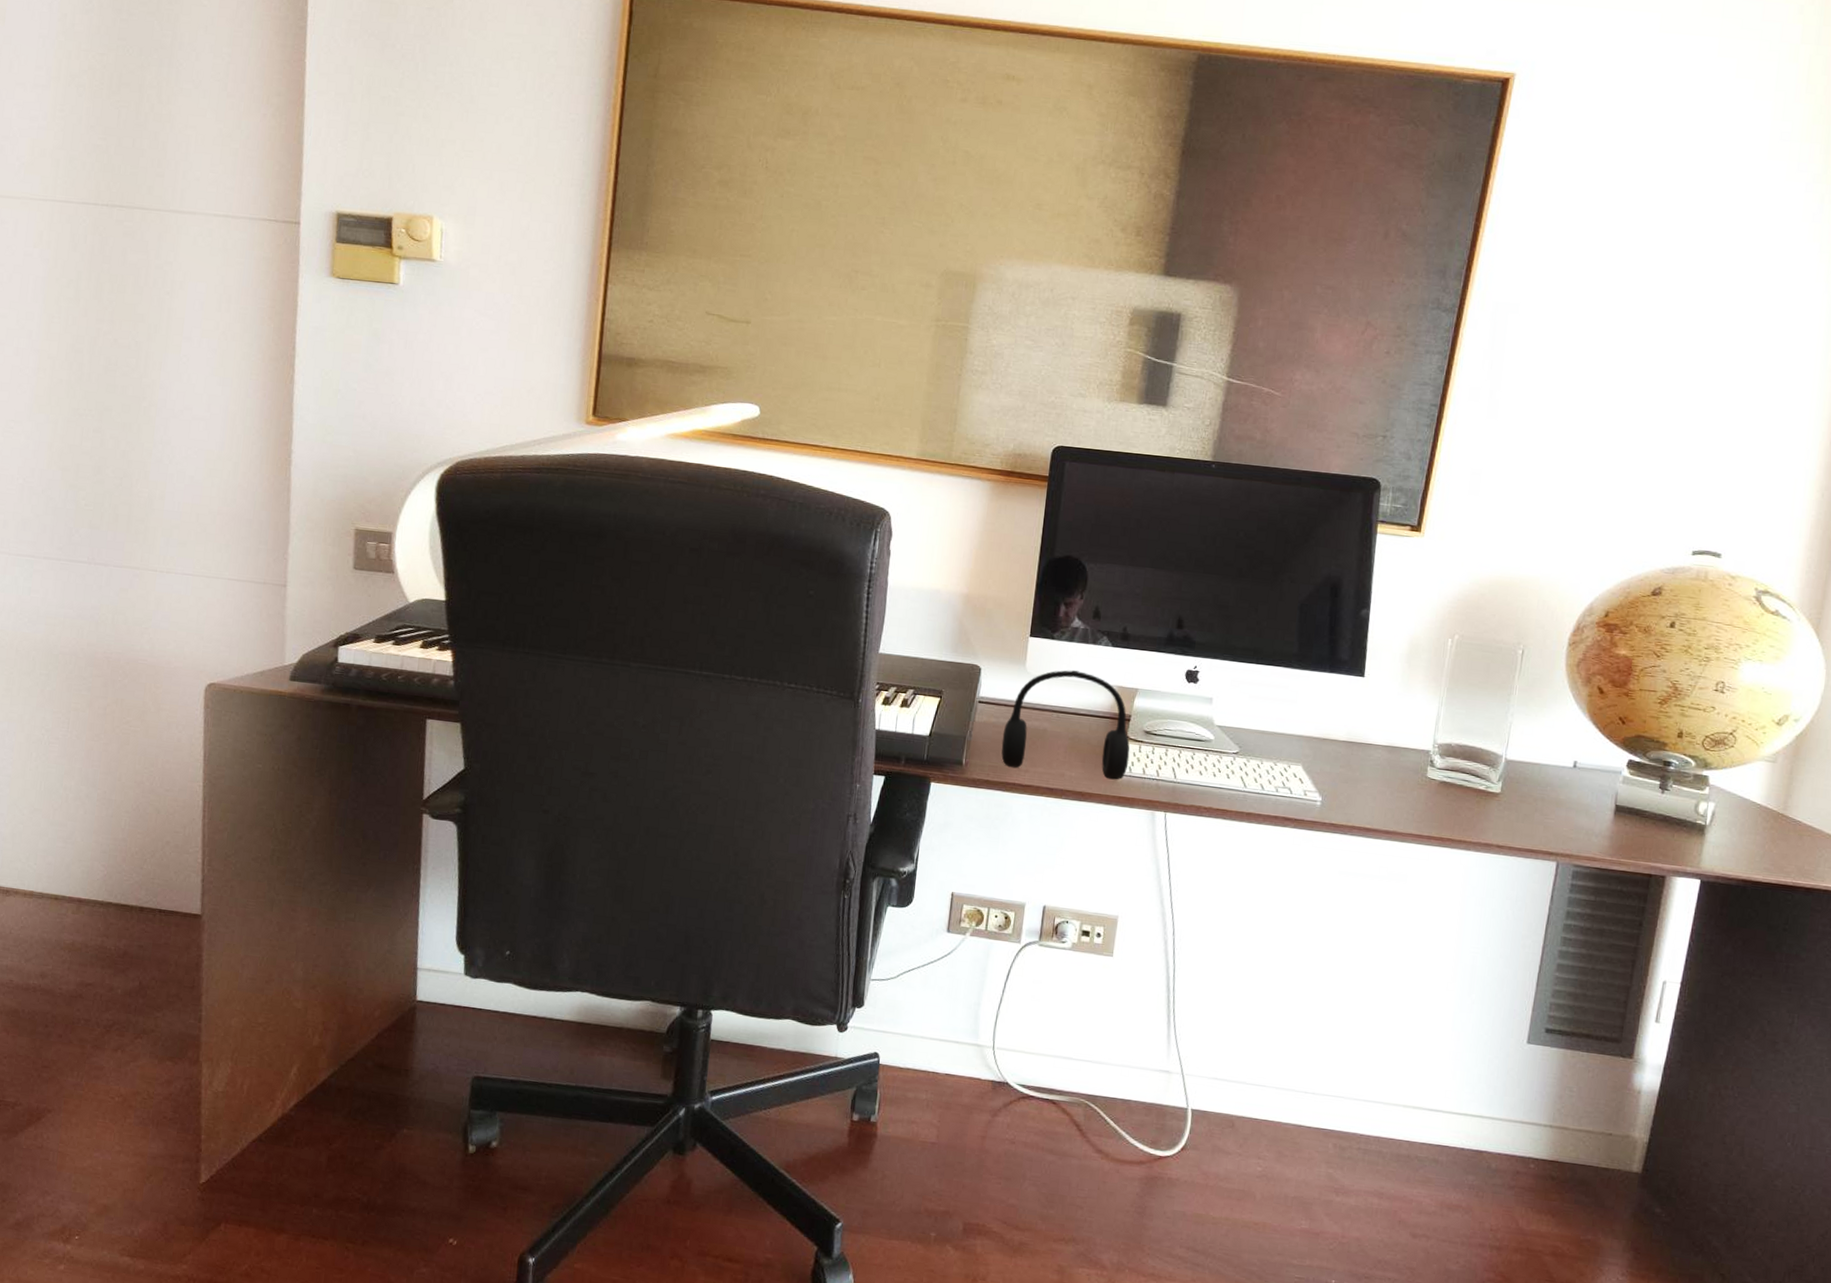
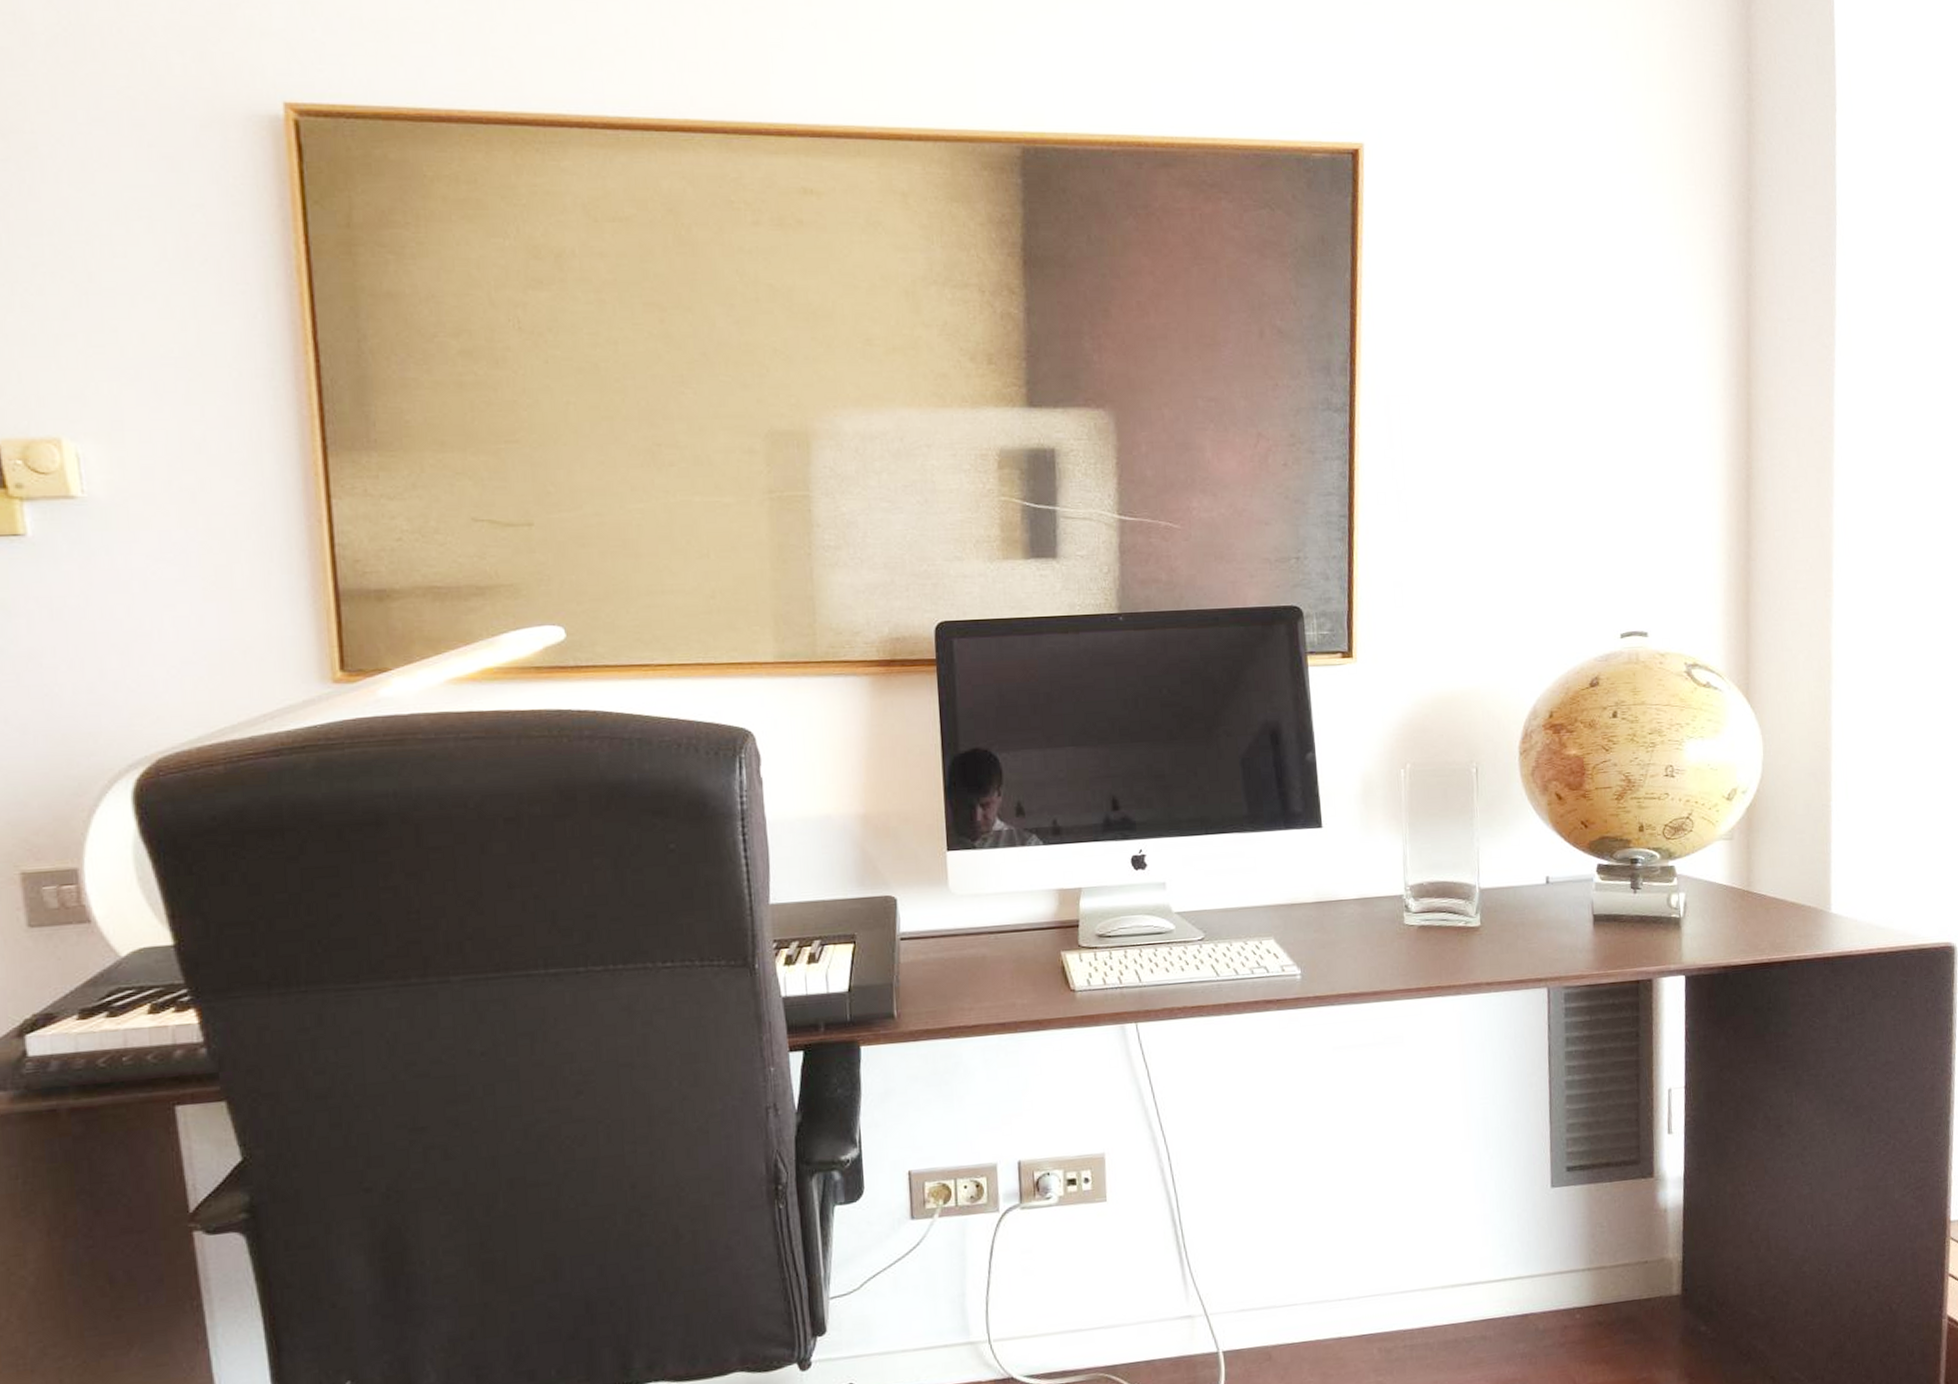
headphones: present [1001,670,1130,780] -> none [935,880,1086,1008]

